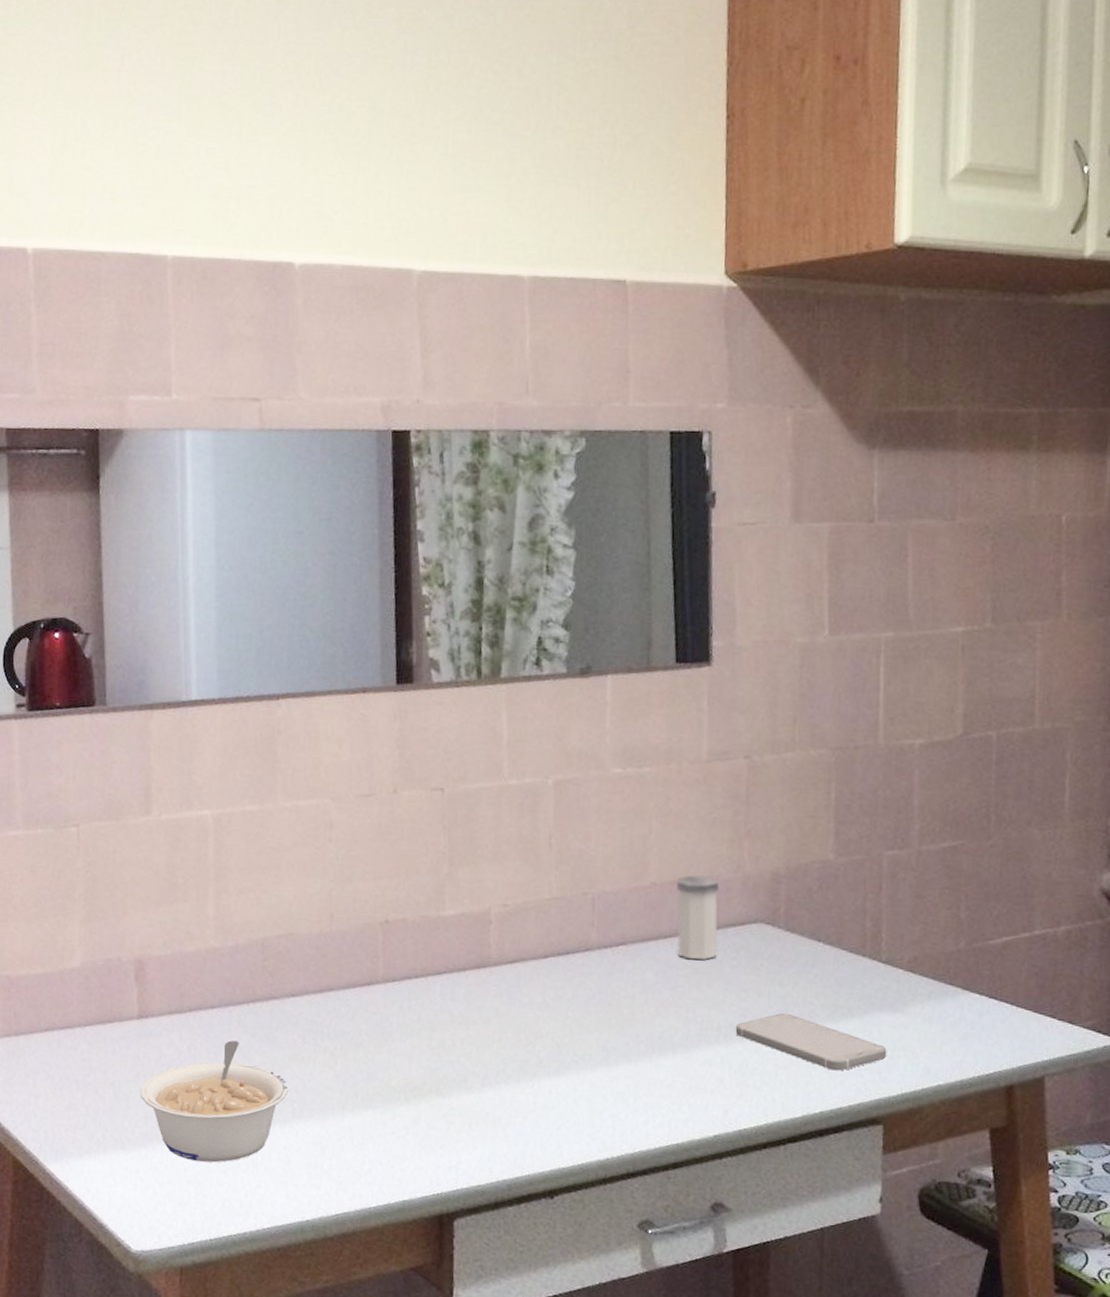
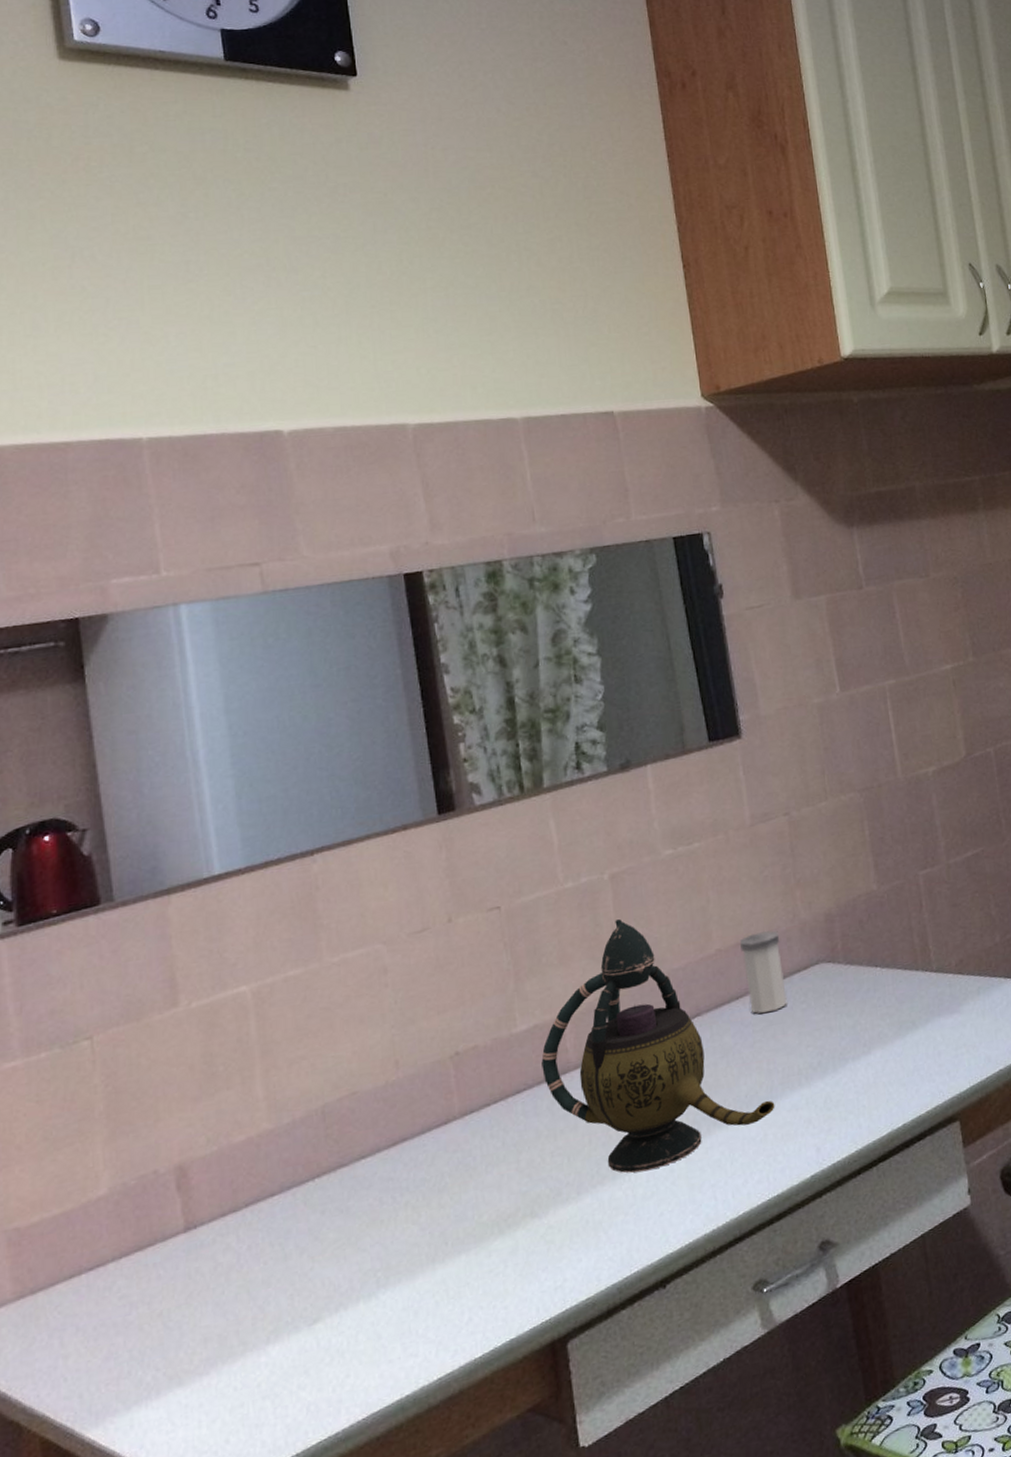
legume: present [140,1040,289,1163] -> none [194,1224,370,1373]
teapot: none [463,828,688,1083] -> present [541,919,775,1173]
smartphone: present [735,1013,887,1071] -> none [814,1040,952,1083]

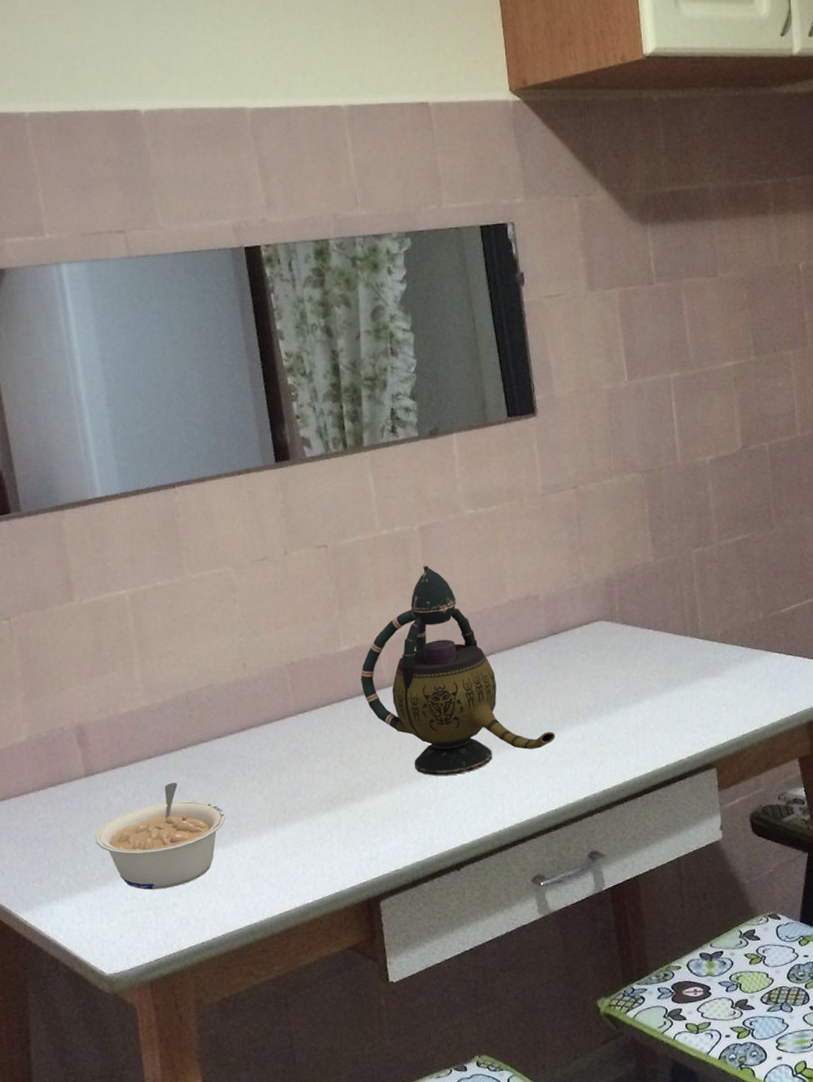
legume: none [194,1224,370,1373] -> present [94,783,226,890]
salt shaker: present [740,931,787,1014] -> none [530,588,569,659]

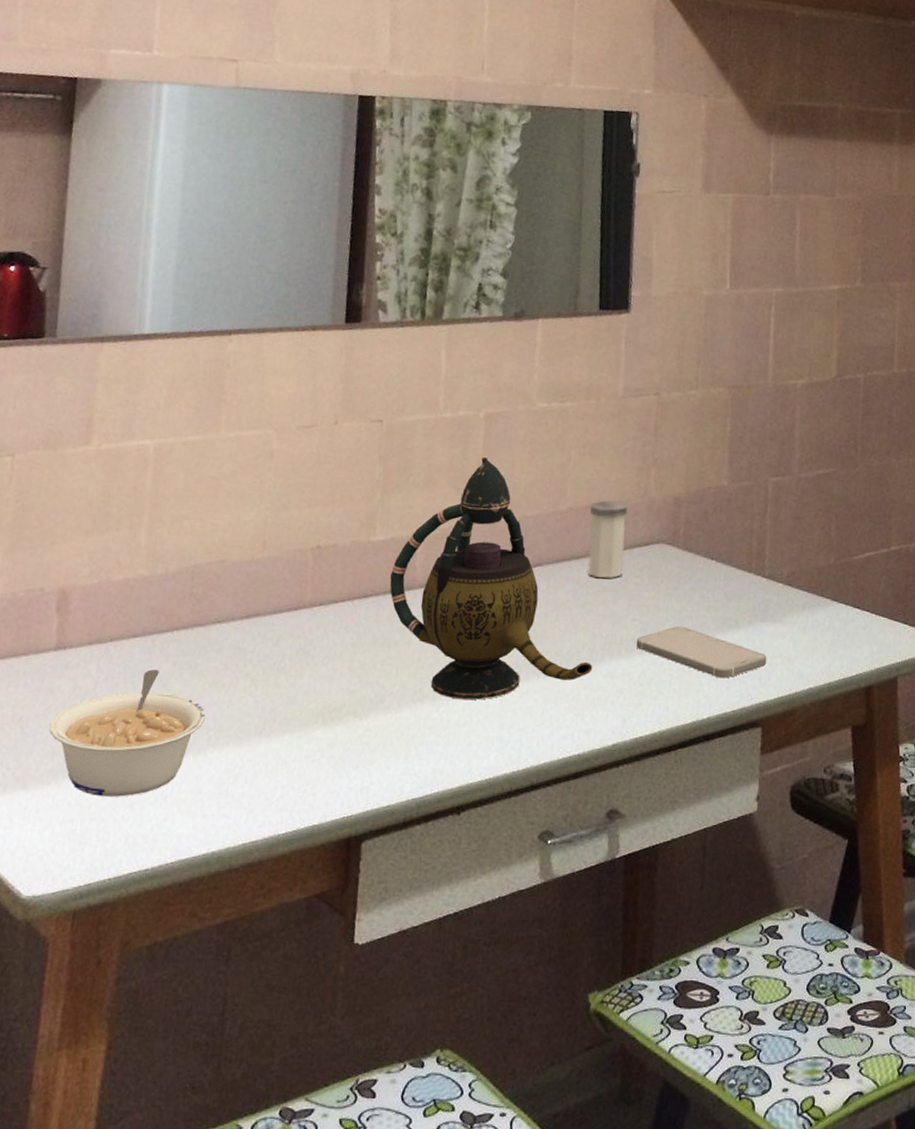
salt shaker: none [530,588,569,659] -> present [588,500,628,579]
smartphone: none [591,691,713,731] -> present [636,627,767,679]

